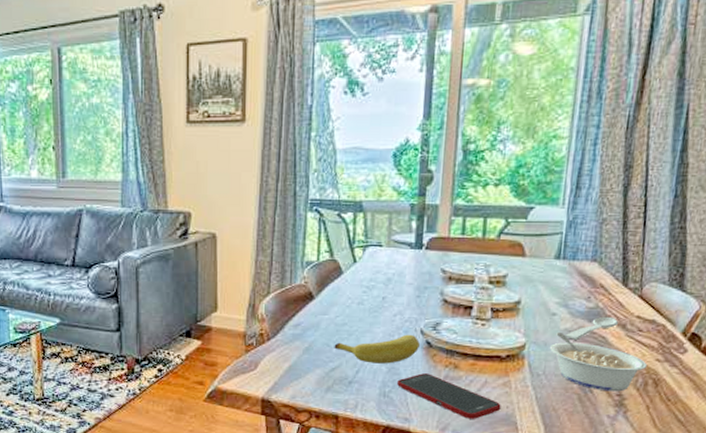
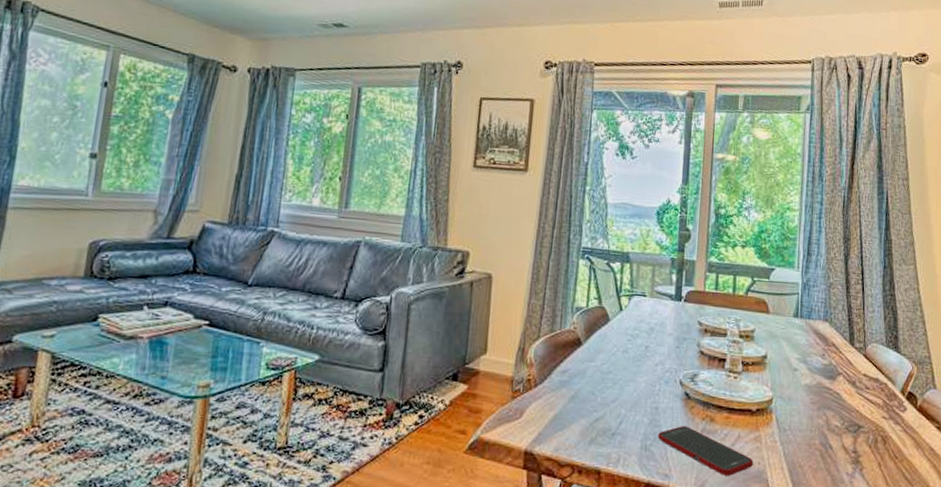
banana: present [334,334,420,364] -> none [599,385,679,415]
legume: present [549,333,648,392] -> none [793,388,876,449]
spoon: present [564,316,619,340] -> none [805,373,850,395]

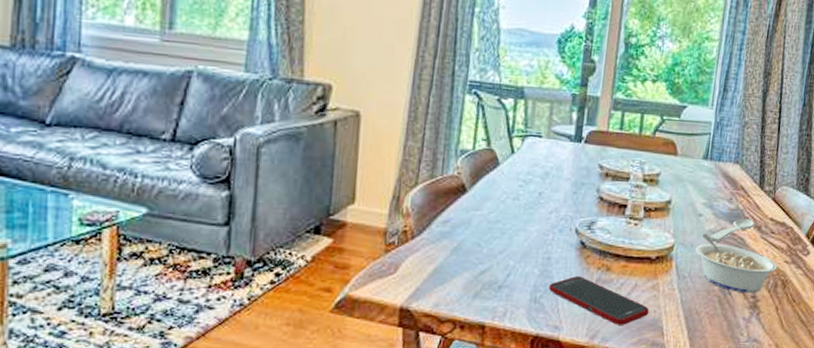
legume: none [793,388,876,449] -> present [695,234,778,293]
spoon: none [805,373,850,395] -> present [709,218,756,241]

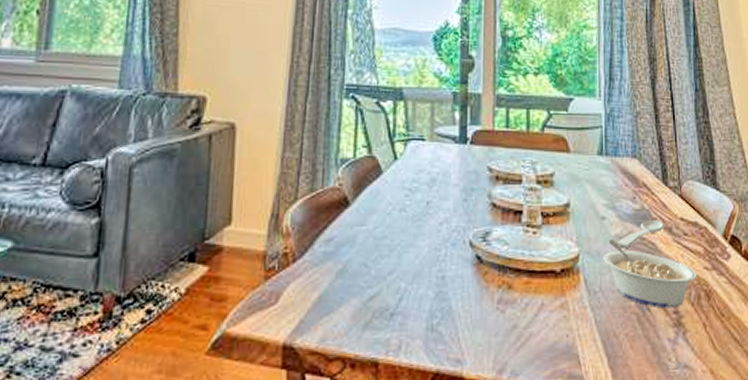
cell phone: present [549,276,649,325] -> none [446,297,561,355]

